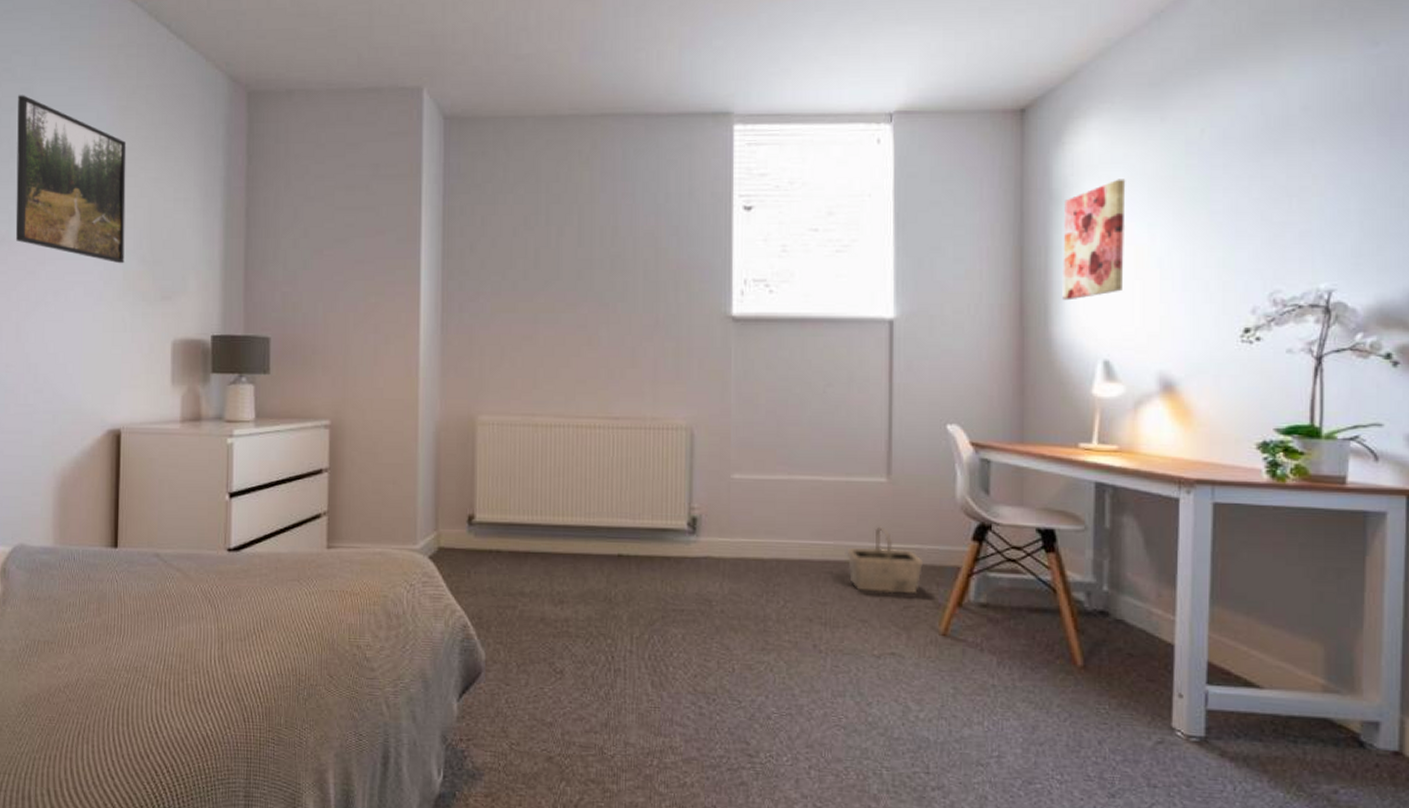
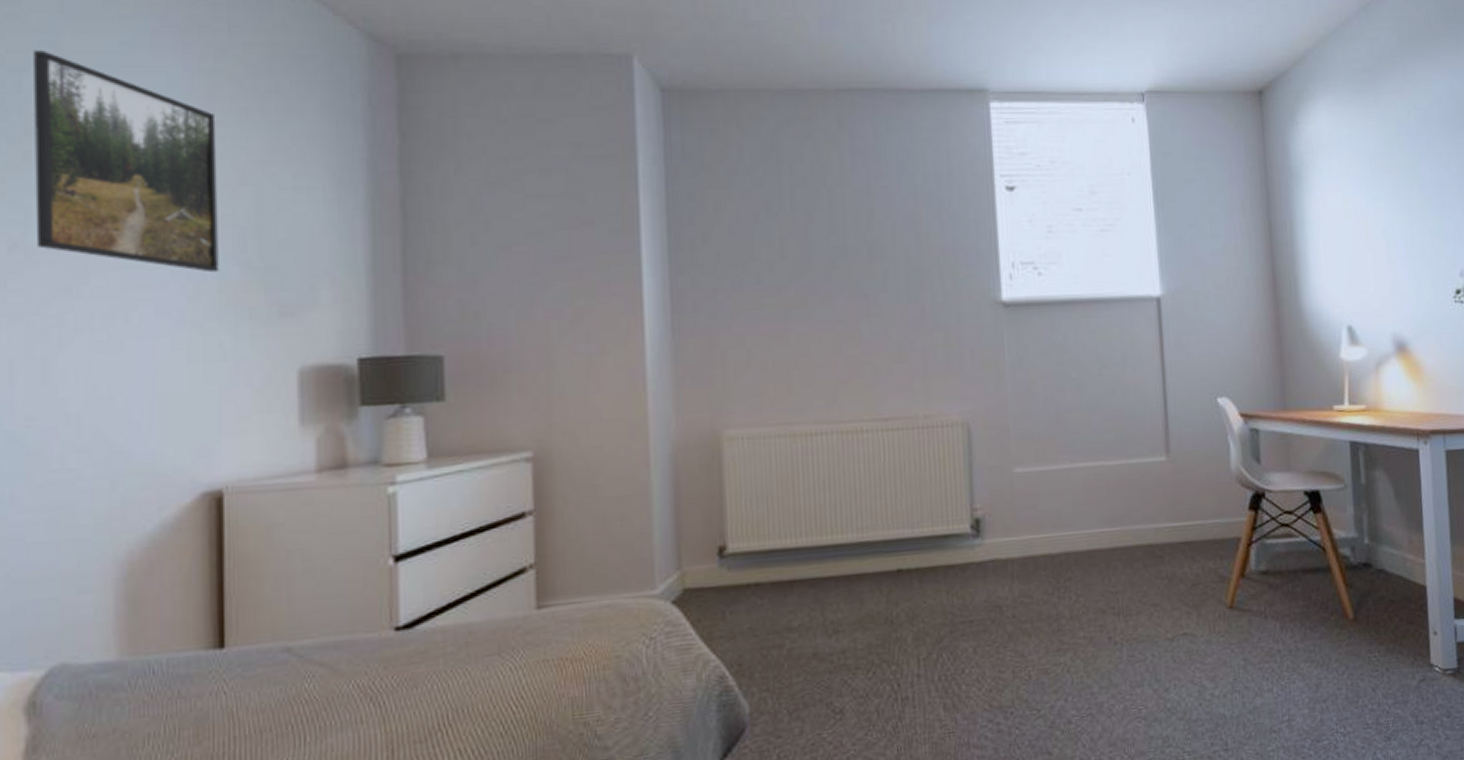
basket: present [846,526,923,594] -> none [1133,506,1207,575]
wall art: present [1063,179,1126,301] -> none [1303,156,1357,271]

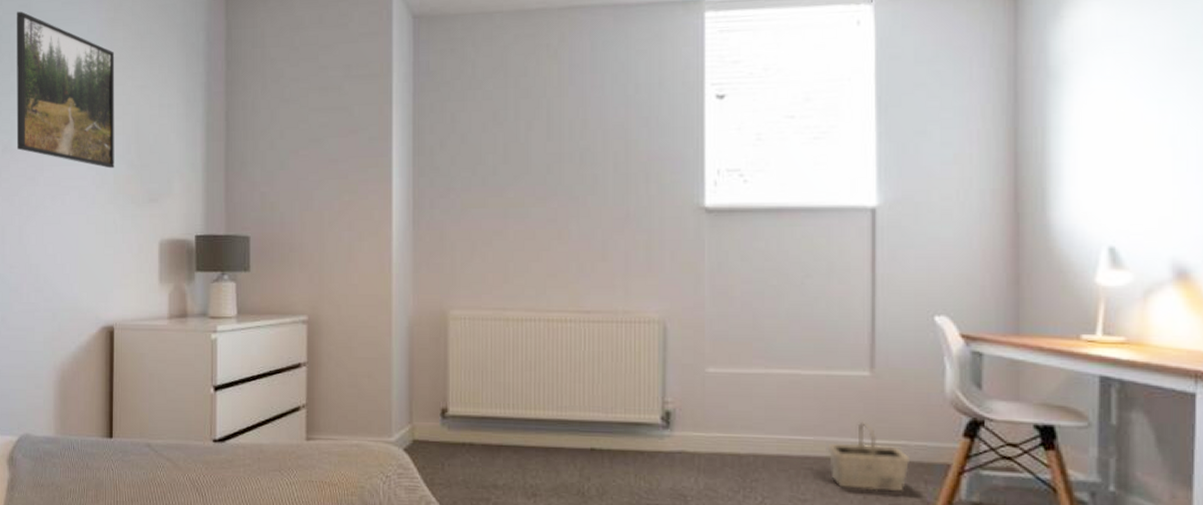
basket: none [1133,506,1207,575] -> present [827,421,909,491]

